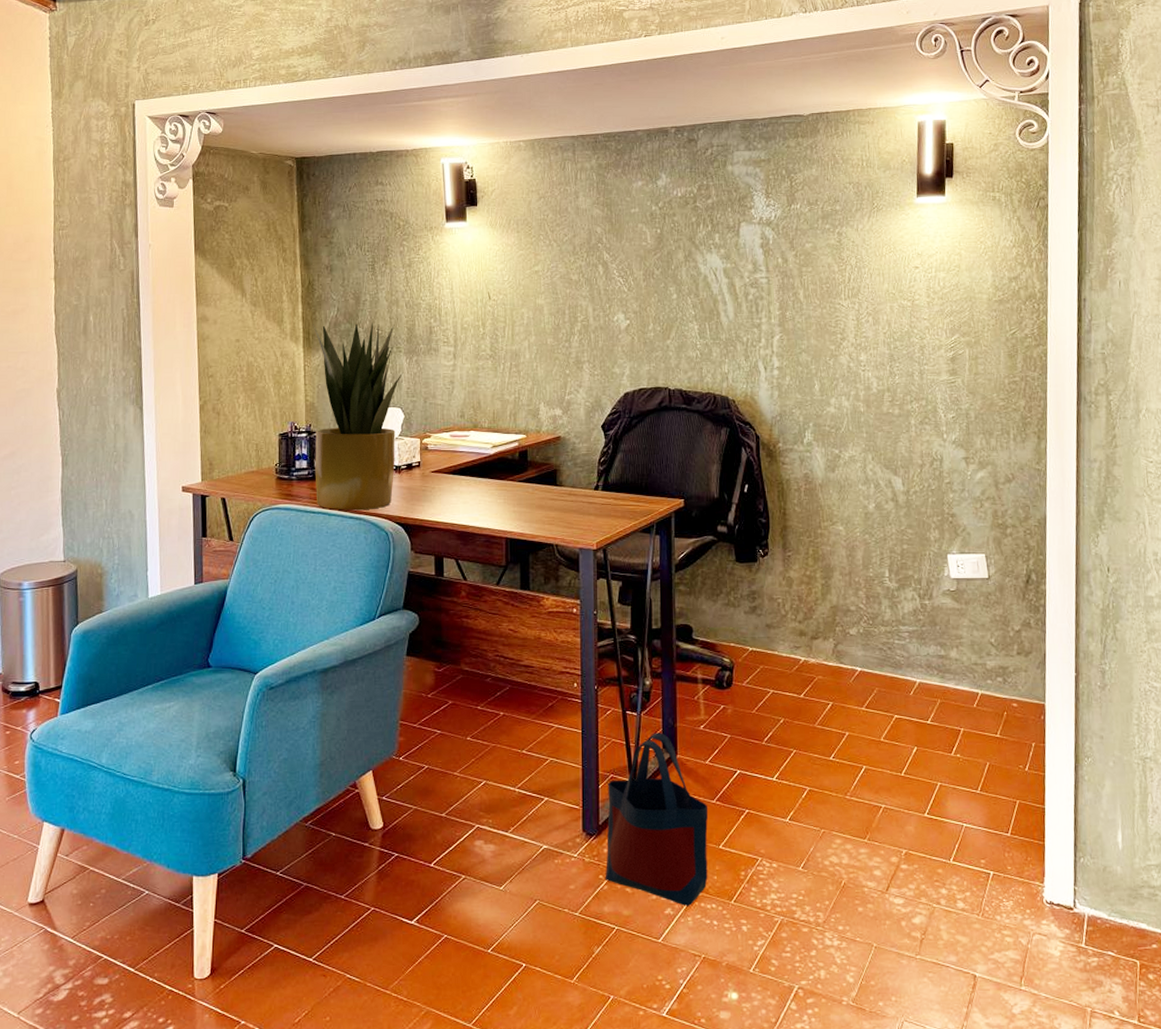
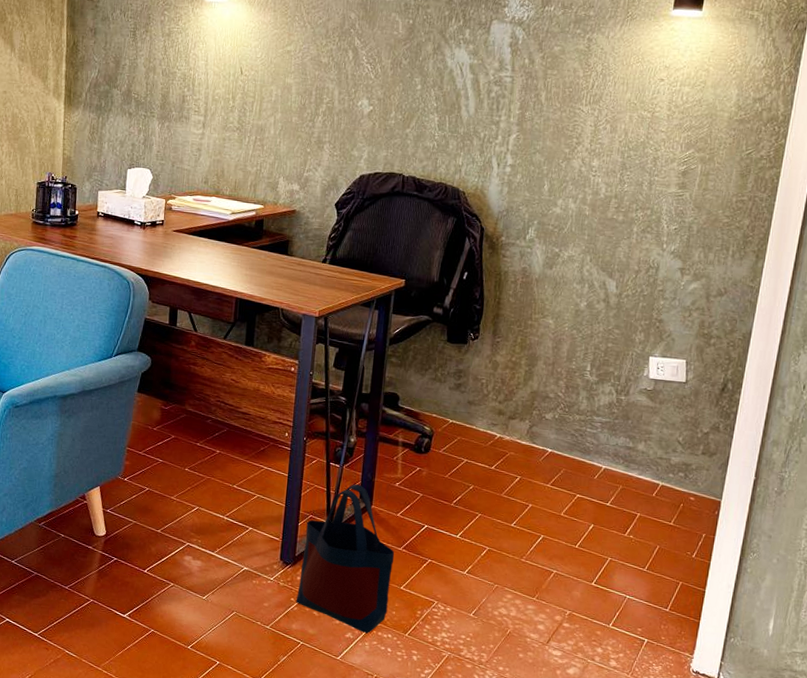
planter: present [313,322,403,511] -> none [67,83,154,260]

